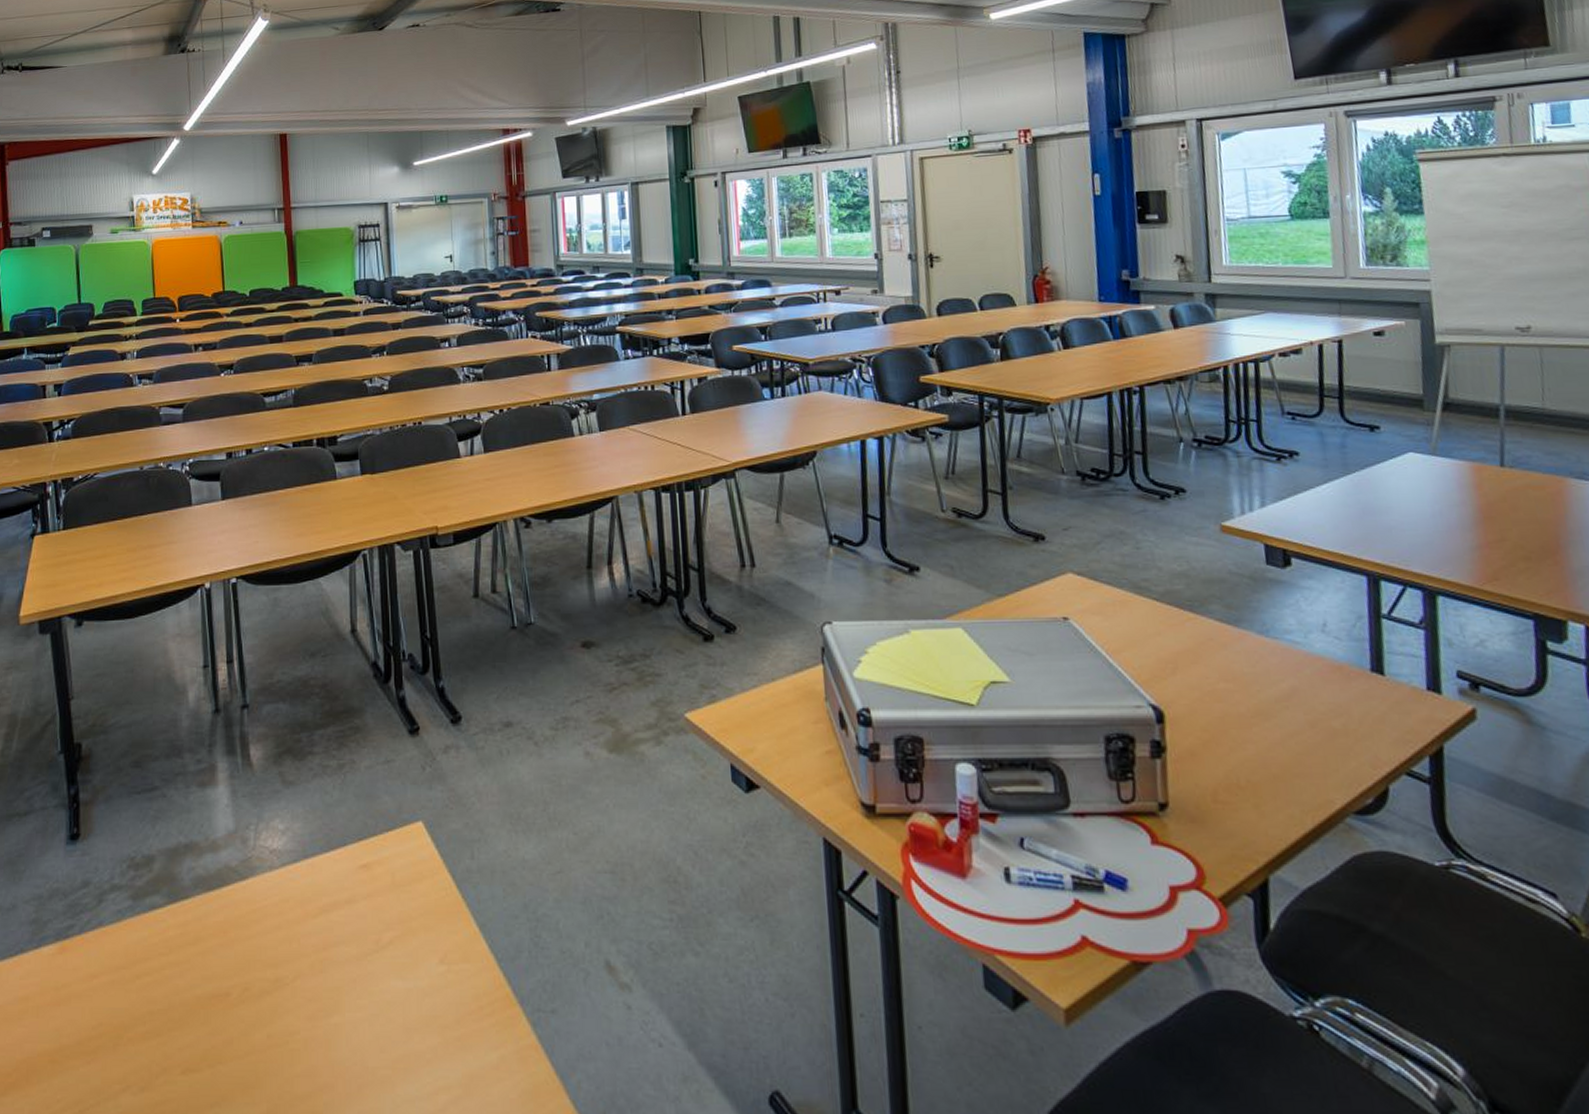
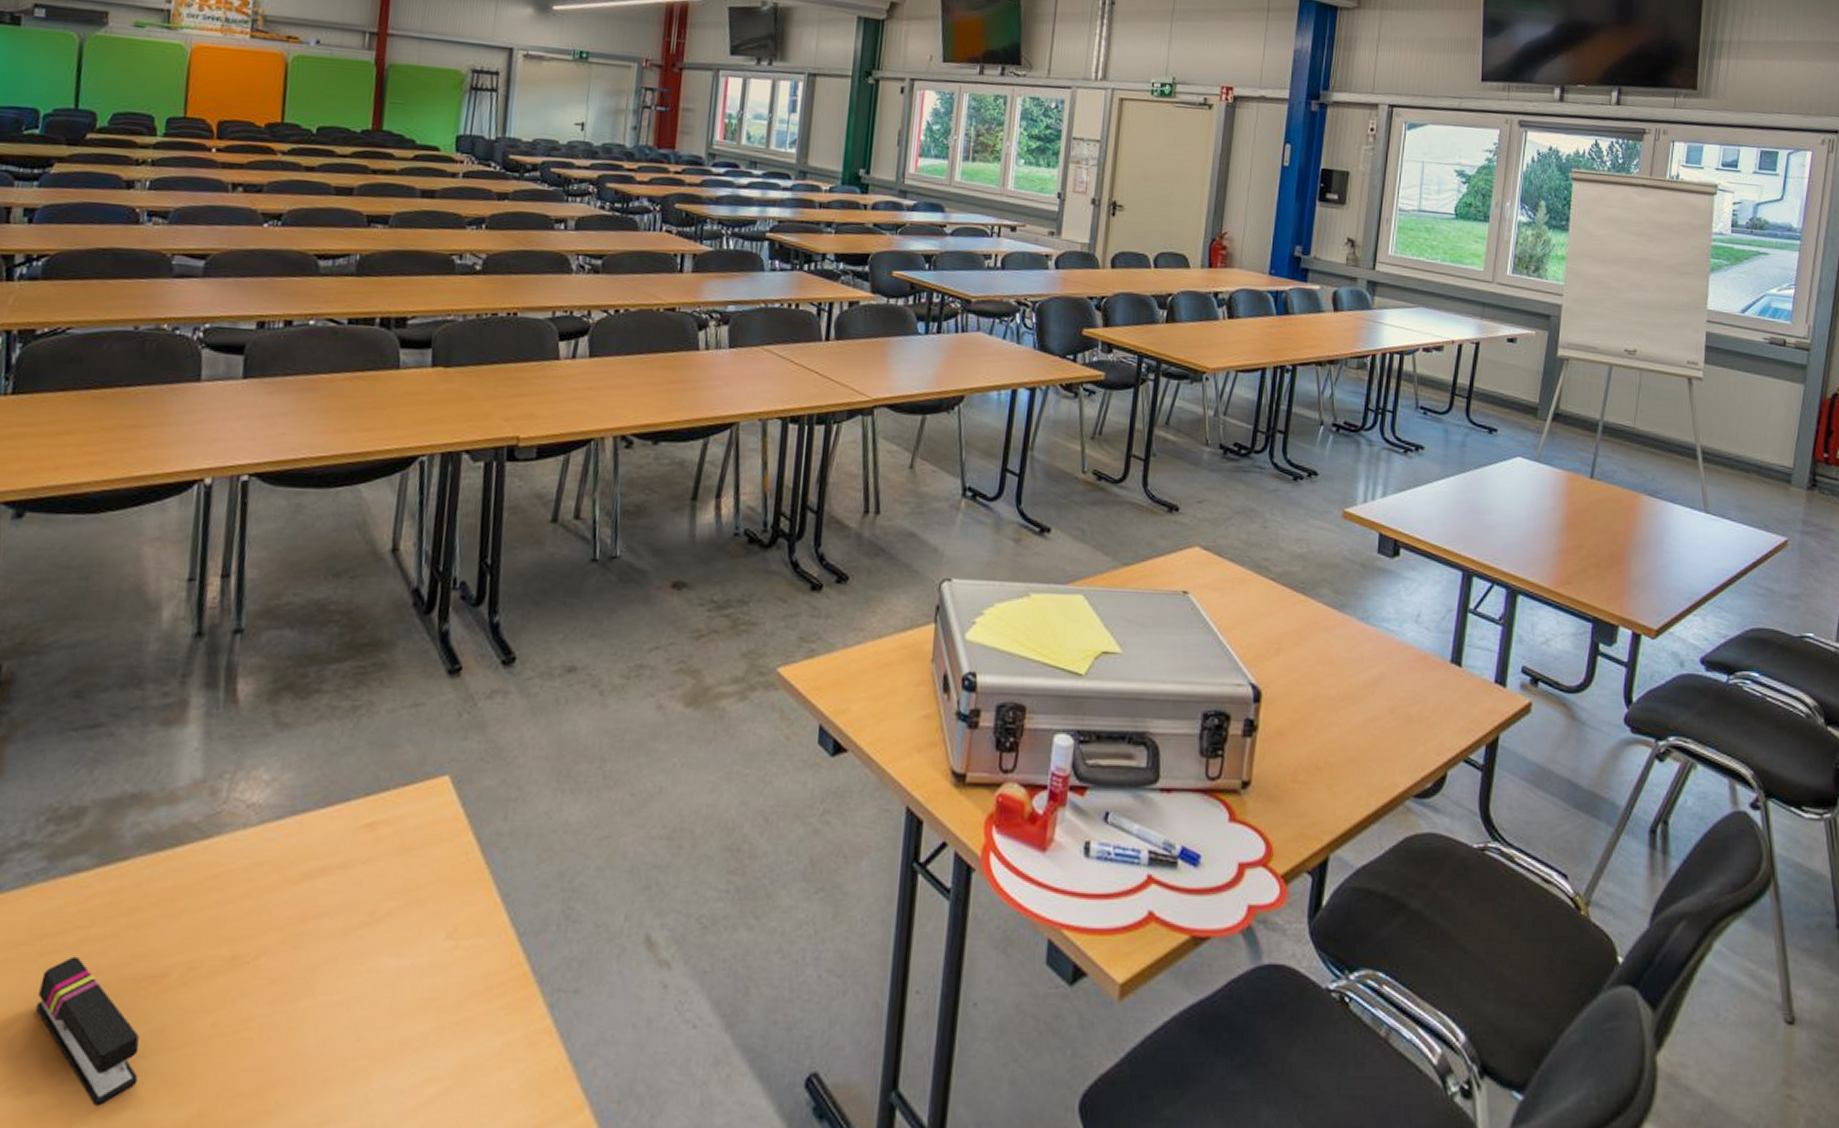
stapler: none [139,978,219,1104] -> present [36,956,140,1107]

